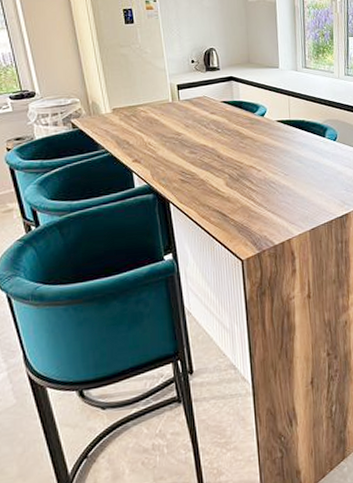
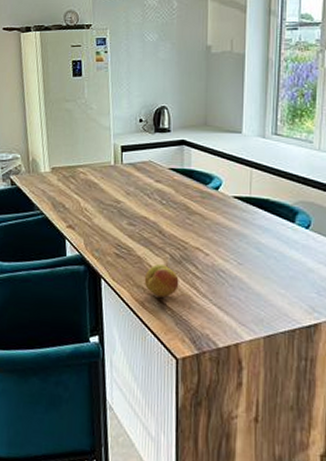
fruit: none [208,183,238,212] -> present [144,263,179,298]

